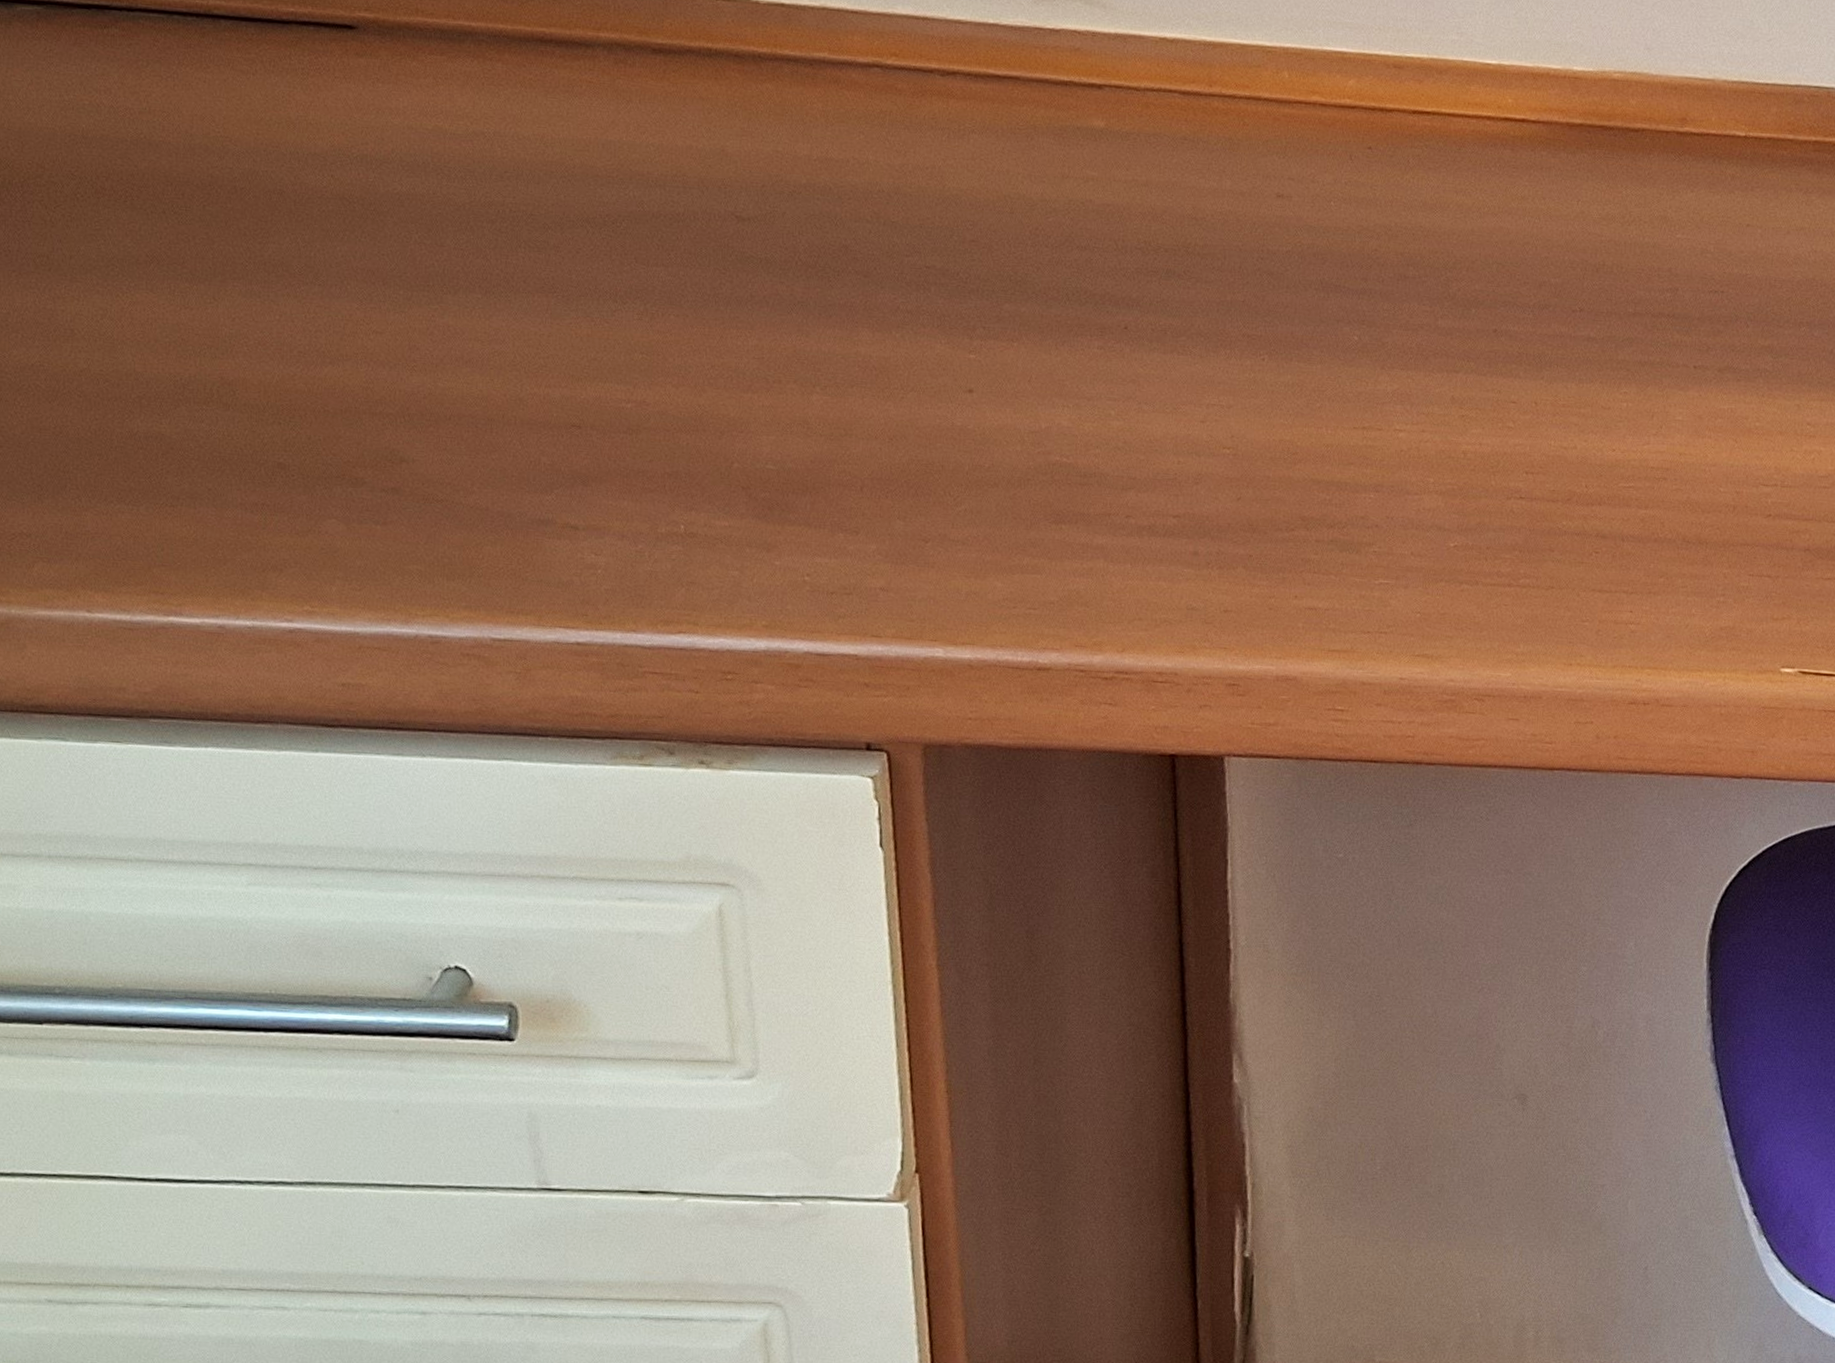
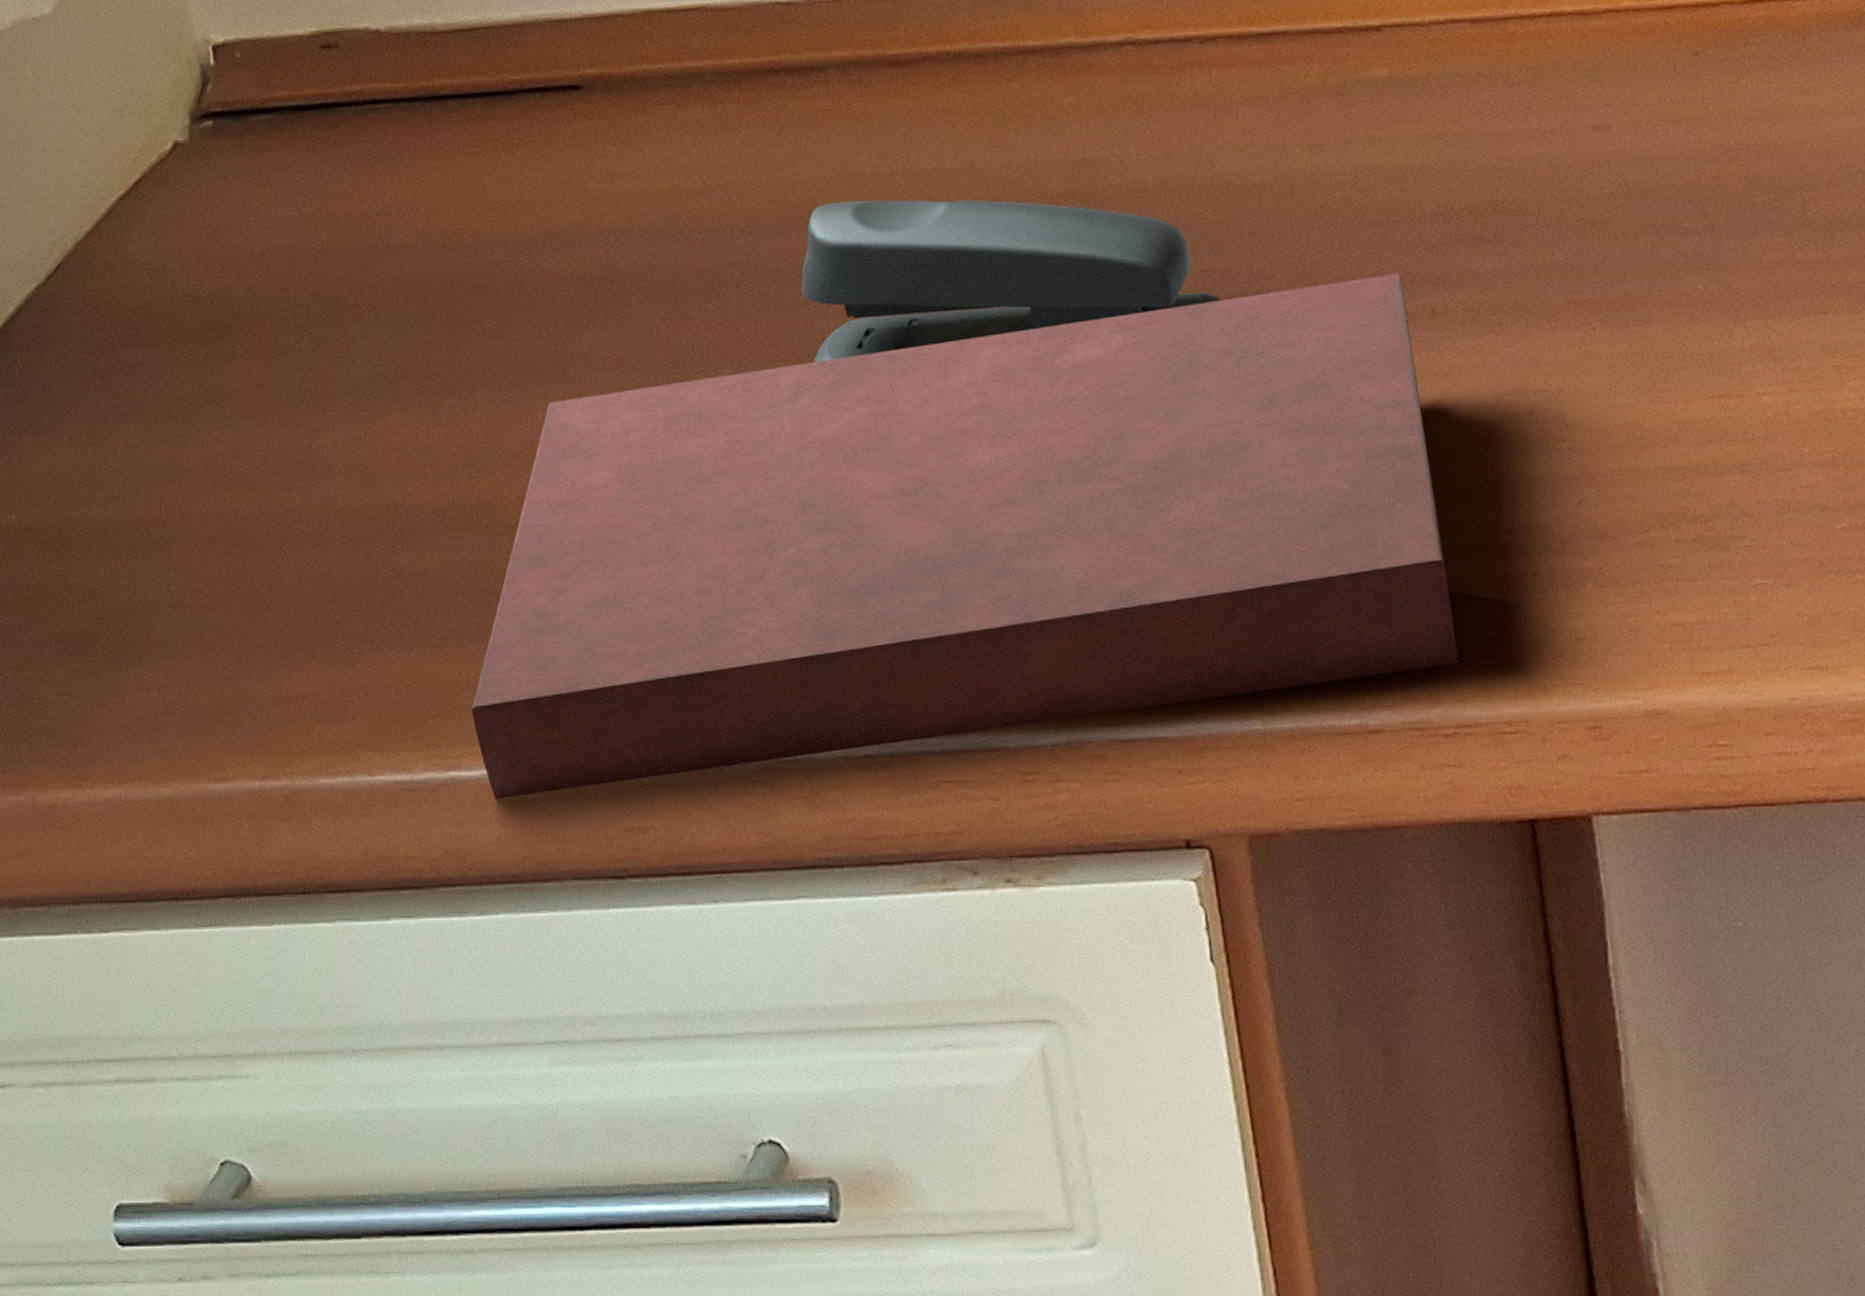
notebook: none [197,291,1123,646] -> present [471,272,1460,800]
stapler: none [553,162,940,300] -> present [801,199,1221,363]

